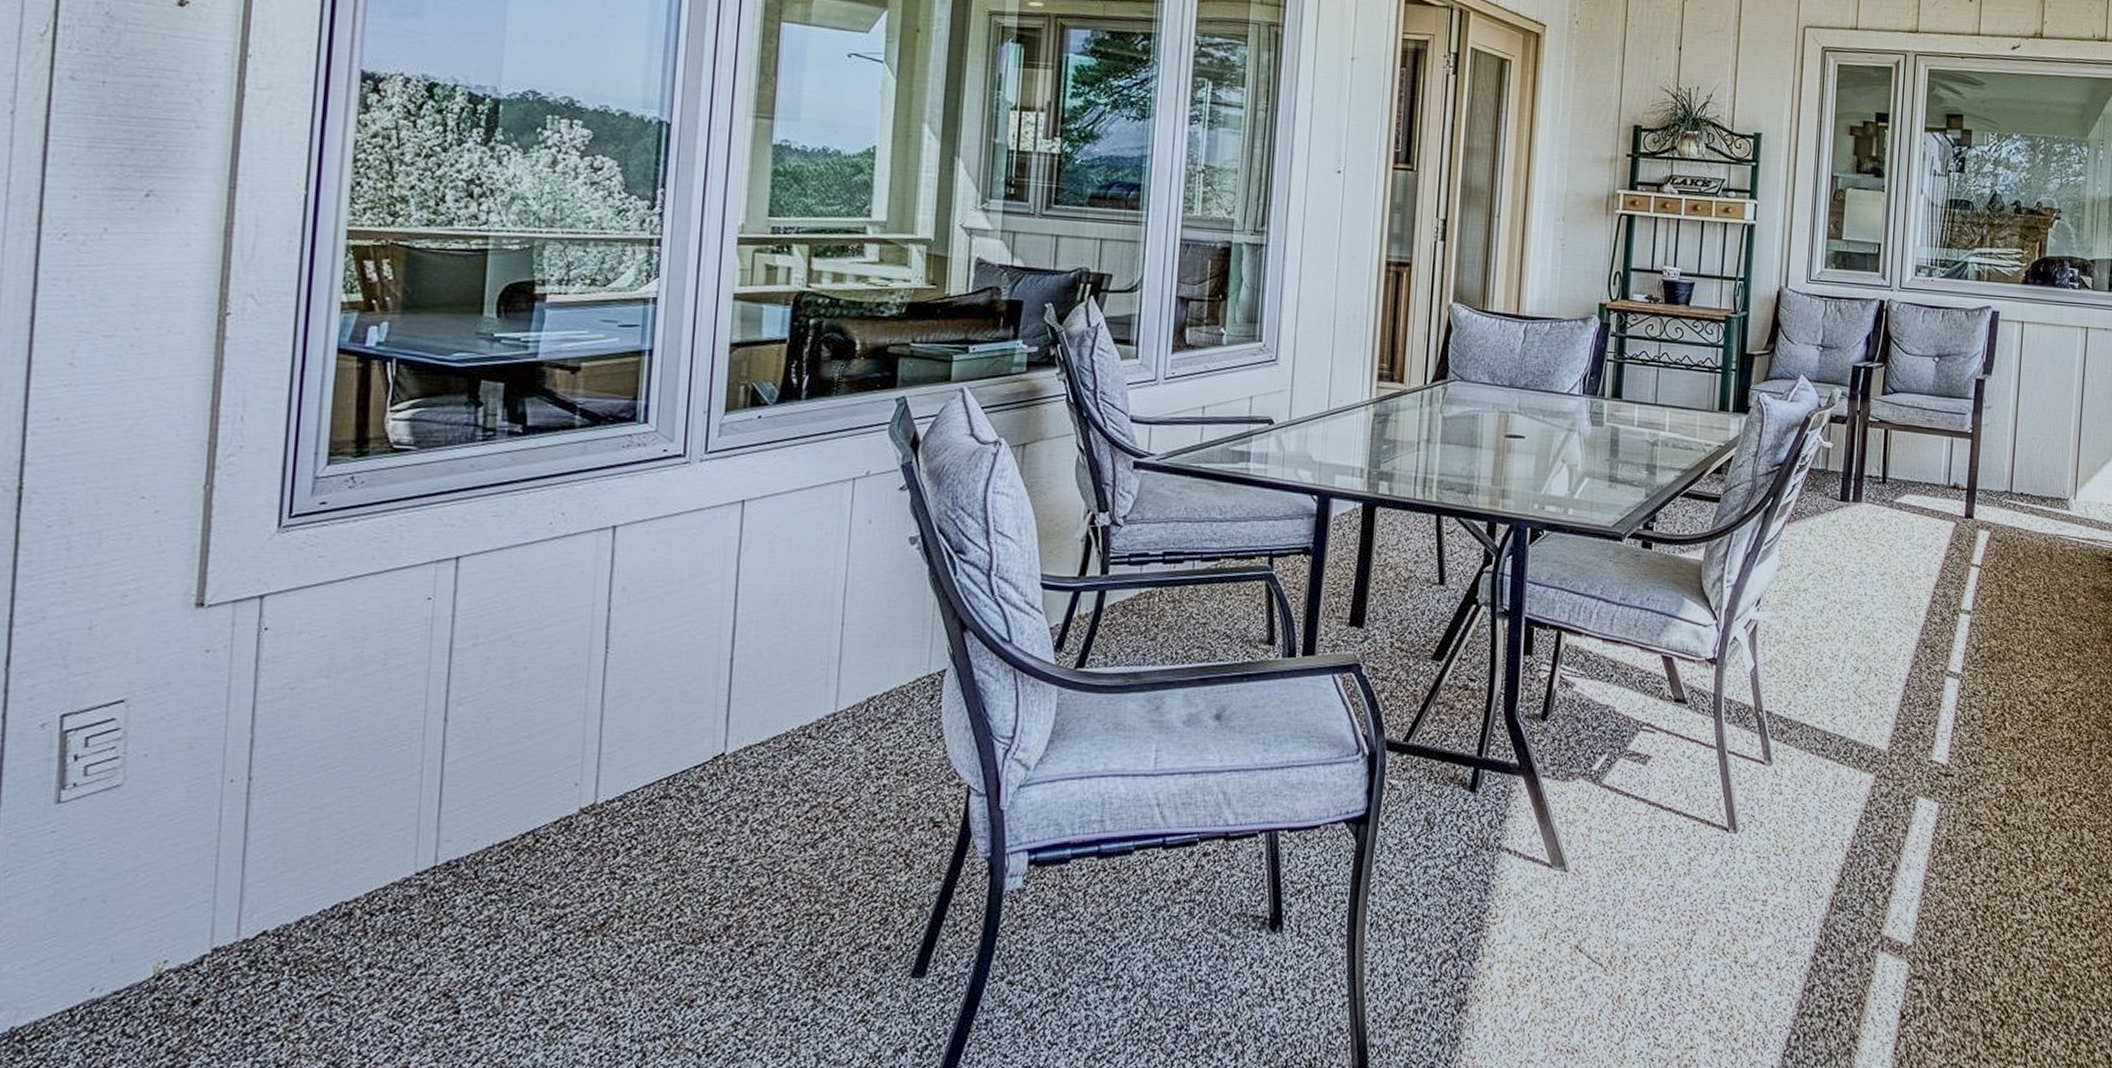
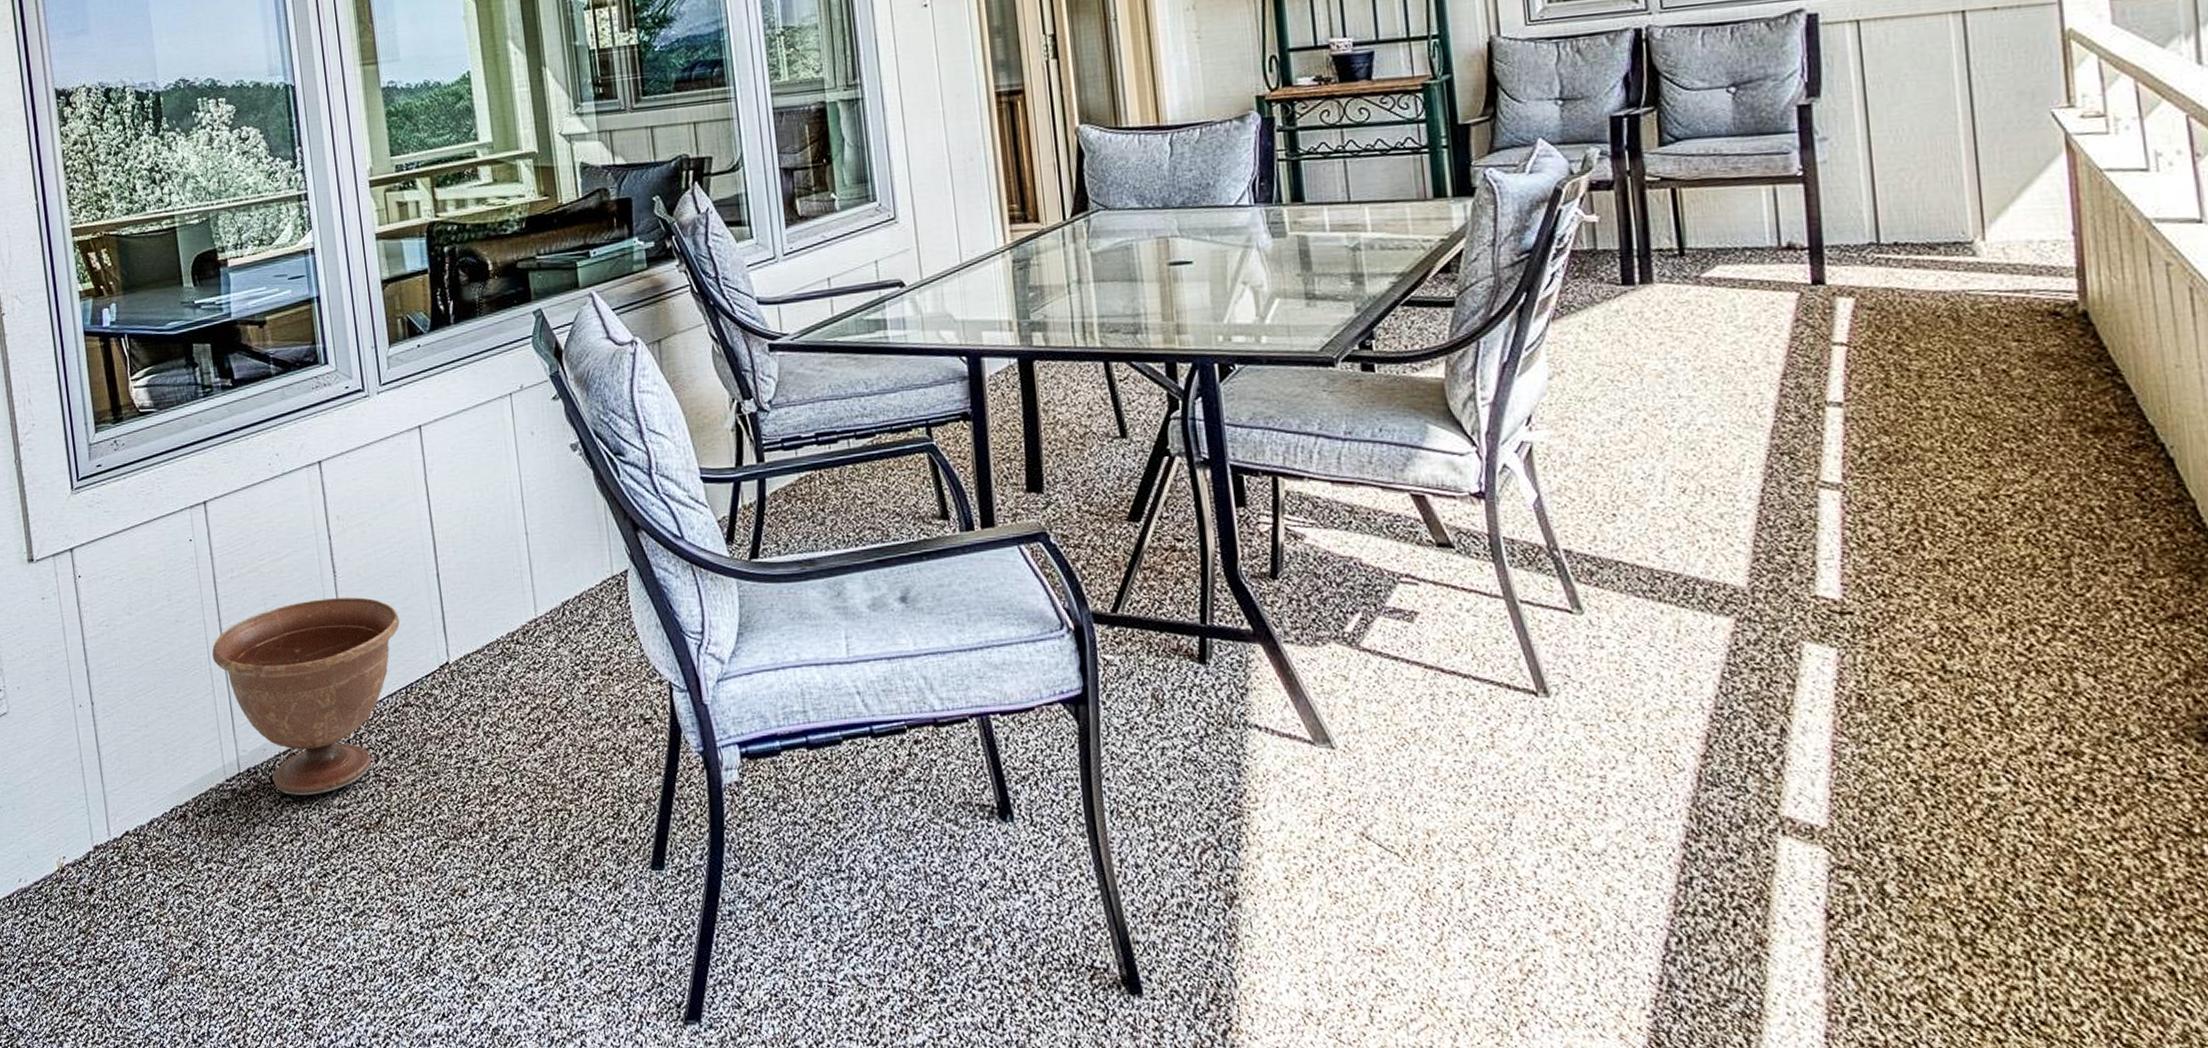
planter pot: none [428,675,676,893] -> present [211,597,400,795]

